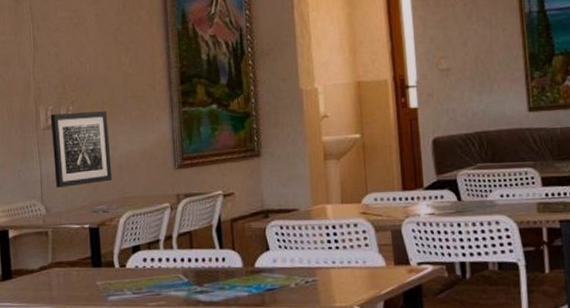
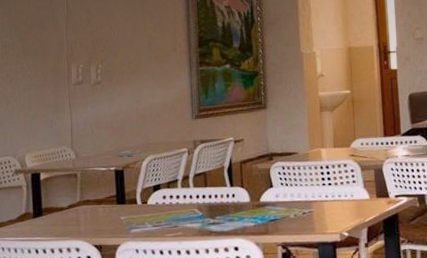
wall art: present [50,111,113,188] -> none [81,69,137,135]

